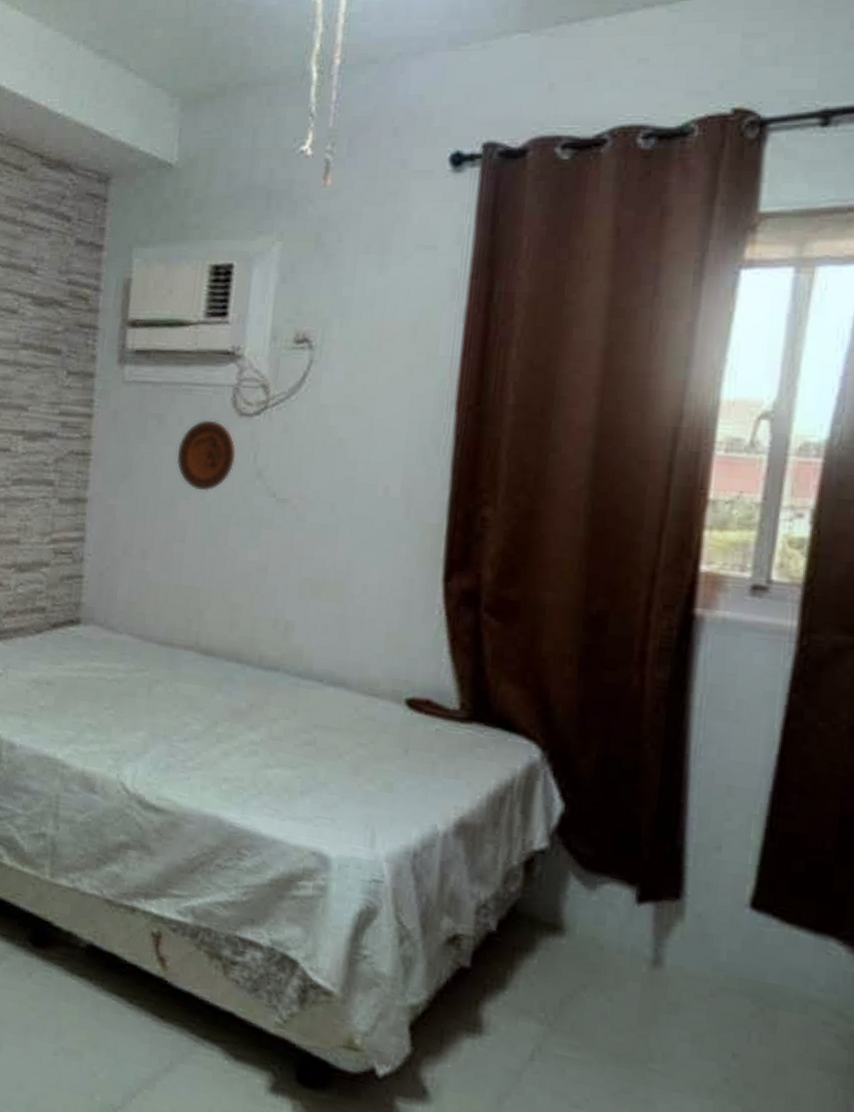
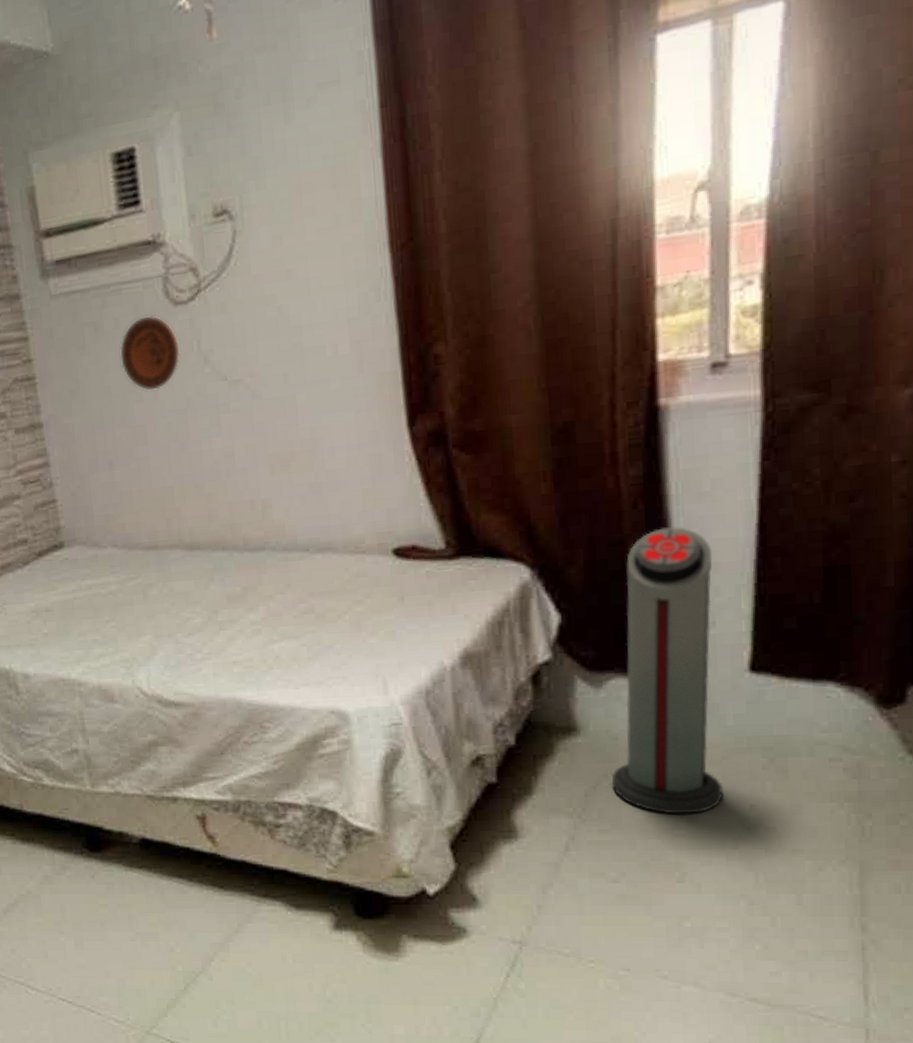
air purifier: none [589,737,729,1052] -> present [611,526,723,815]

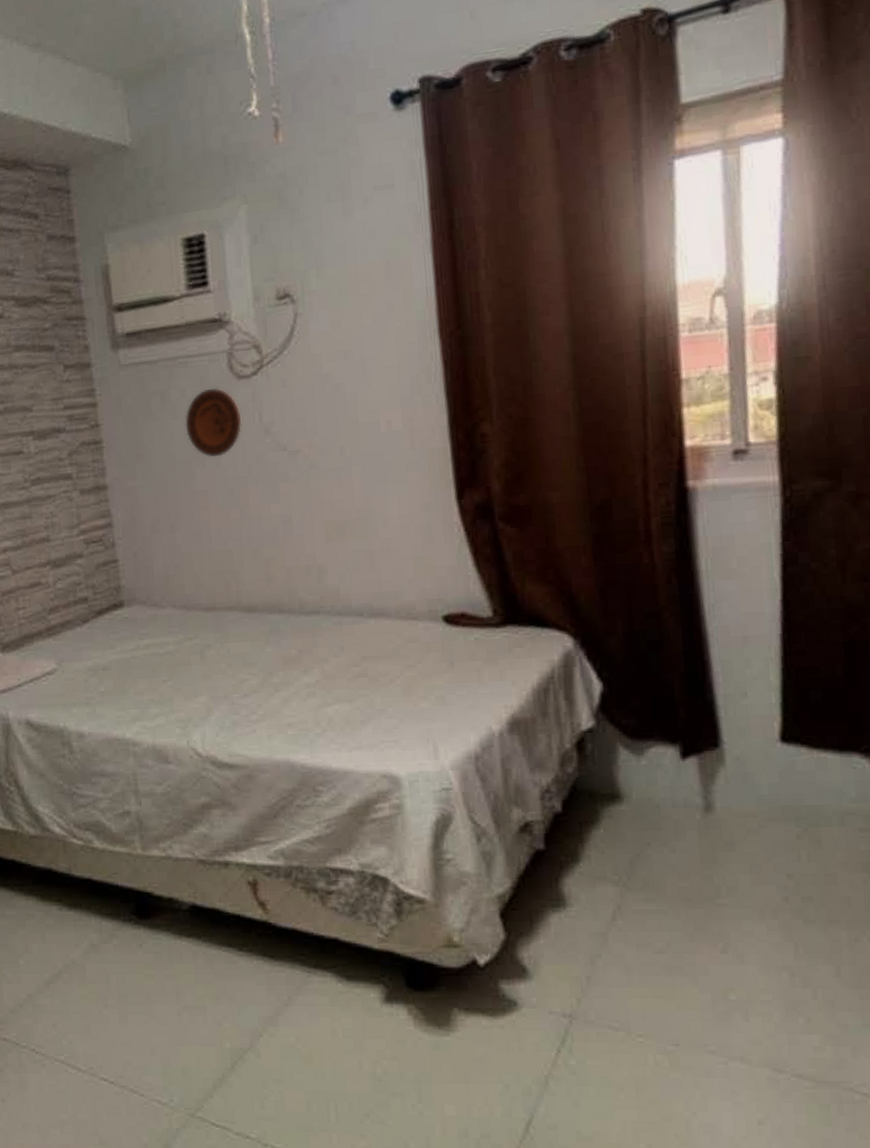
air purifier: present [611,526,723,815] -> none [654,601,761,883]

